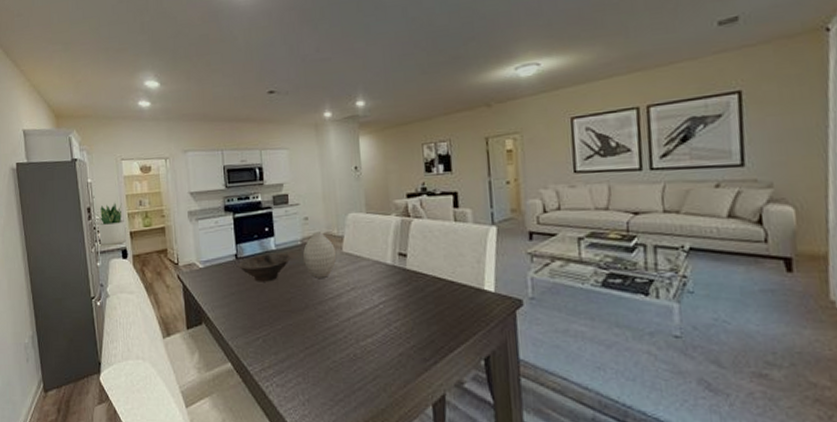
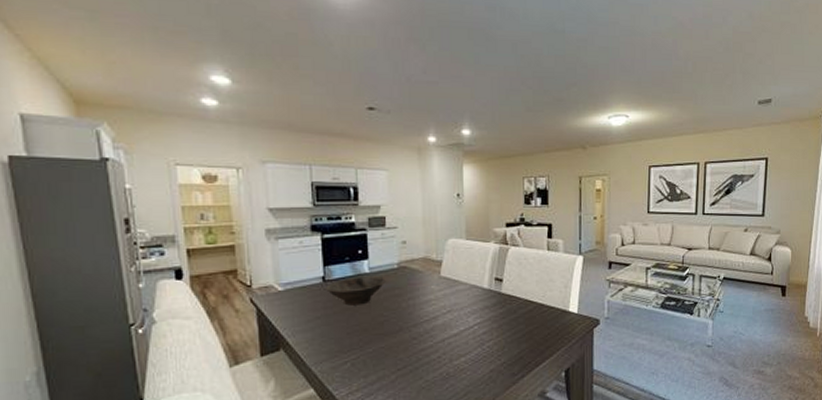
planter: present [97,202,126,247] -> none [139,214,181,265]
vase: present [303,232,337,278] -> none [399,256,435,301]

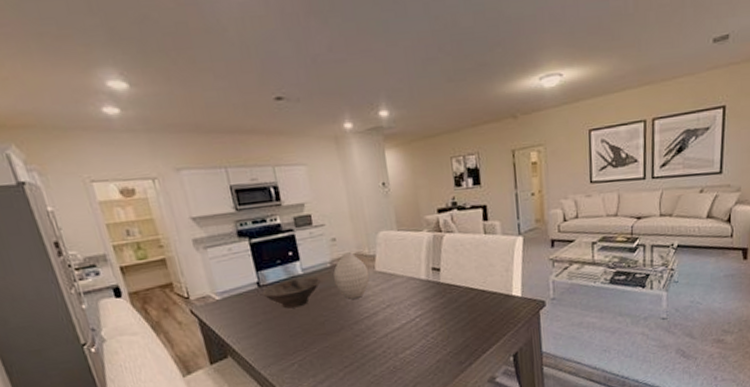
vase: none [399,256,435,301] -> present [333,252,370,299]

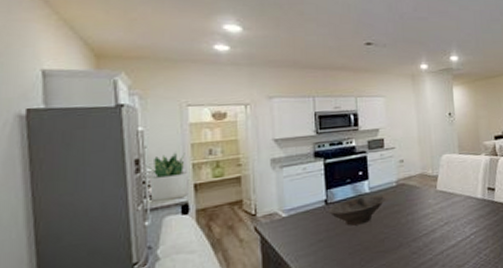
planter: none [69,233,116,286] -> present [148,152,189,203]
vase: present [333,252,370,299] -> none [398,172,431,217]

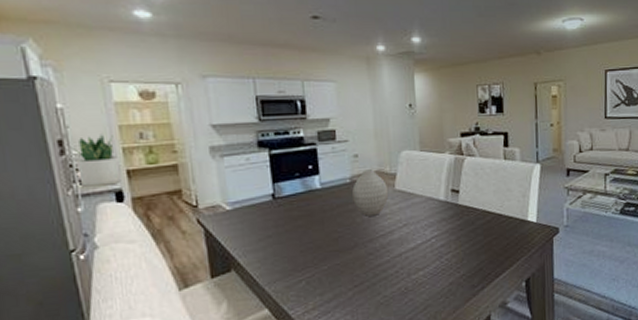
bowl: present [328,195,385,226] -> none [276,192,339,223]
vase: none [398,172,431,217] -> present [352,169,389,216]

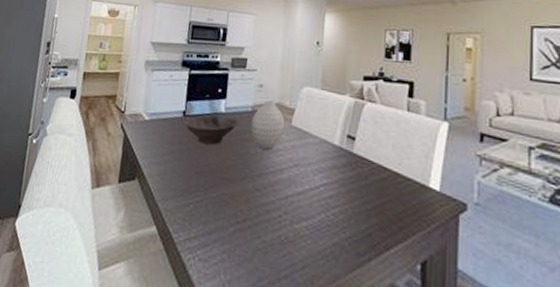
planter: present [74,134,121,188] -> none [51,40,83,84]
bowl: none [276,192,339,223] -> present [184,115,239,145]

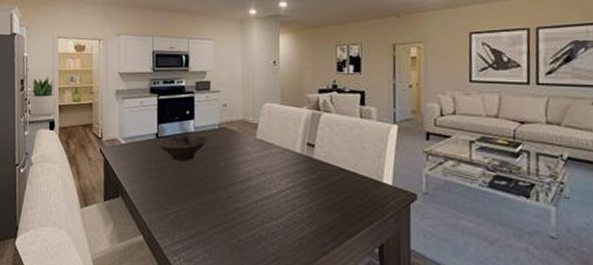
planter: none [51,40,83,84] -> present [29,76,56,117]
vase: present [251,101,285,150] -> none [220,118,251,161]

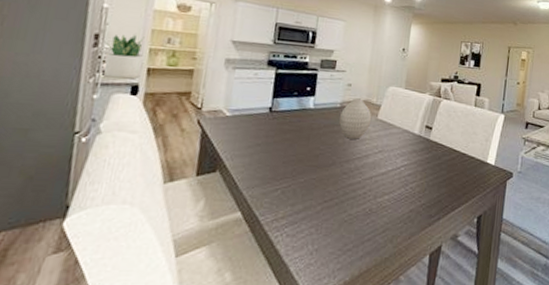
bowl: present [158,135,208,161] -> none [271,111,328,137]
vase: none [220,118,251,161] -> present [339,98,372,139]

